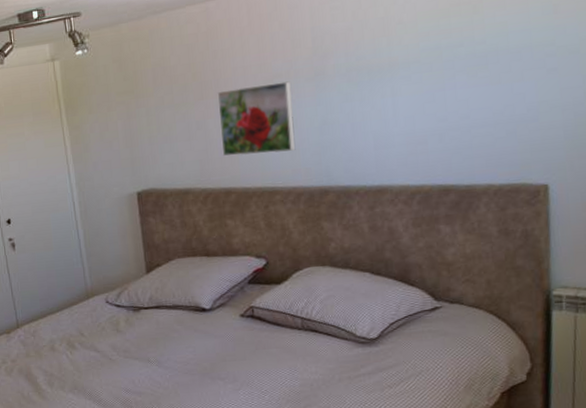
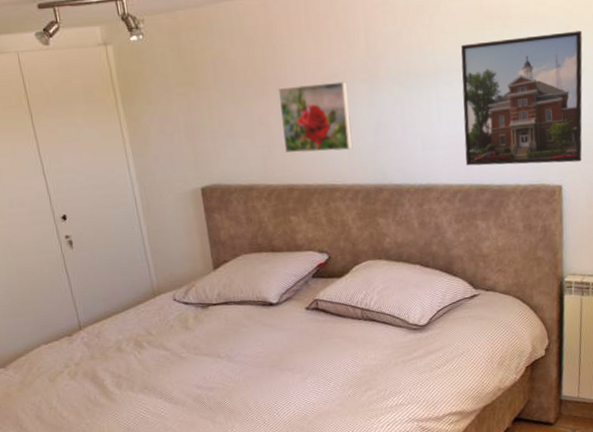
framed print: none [421,9,575,165] -> present [460,31,583,166]

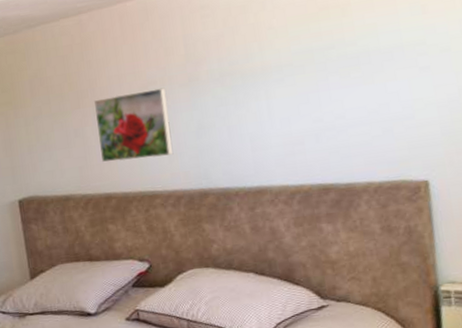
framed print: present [460,31,583,166] -> none [292,9,454,165]

